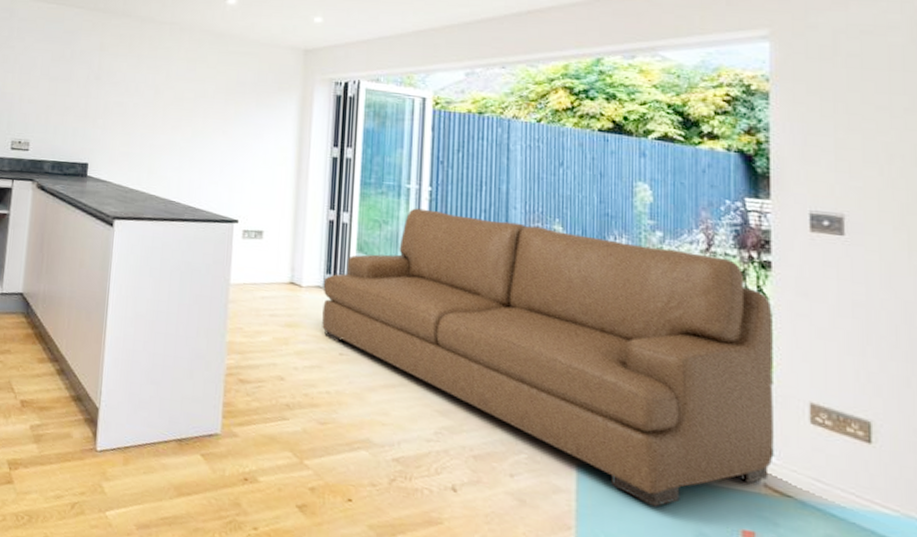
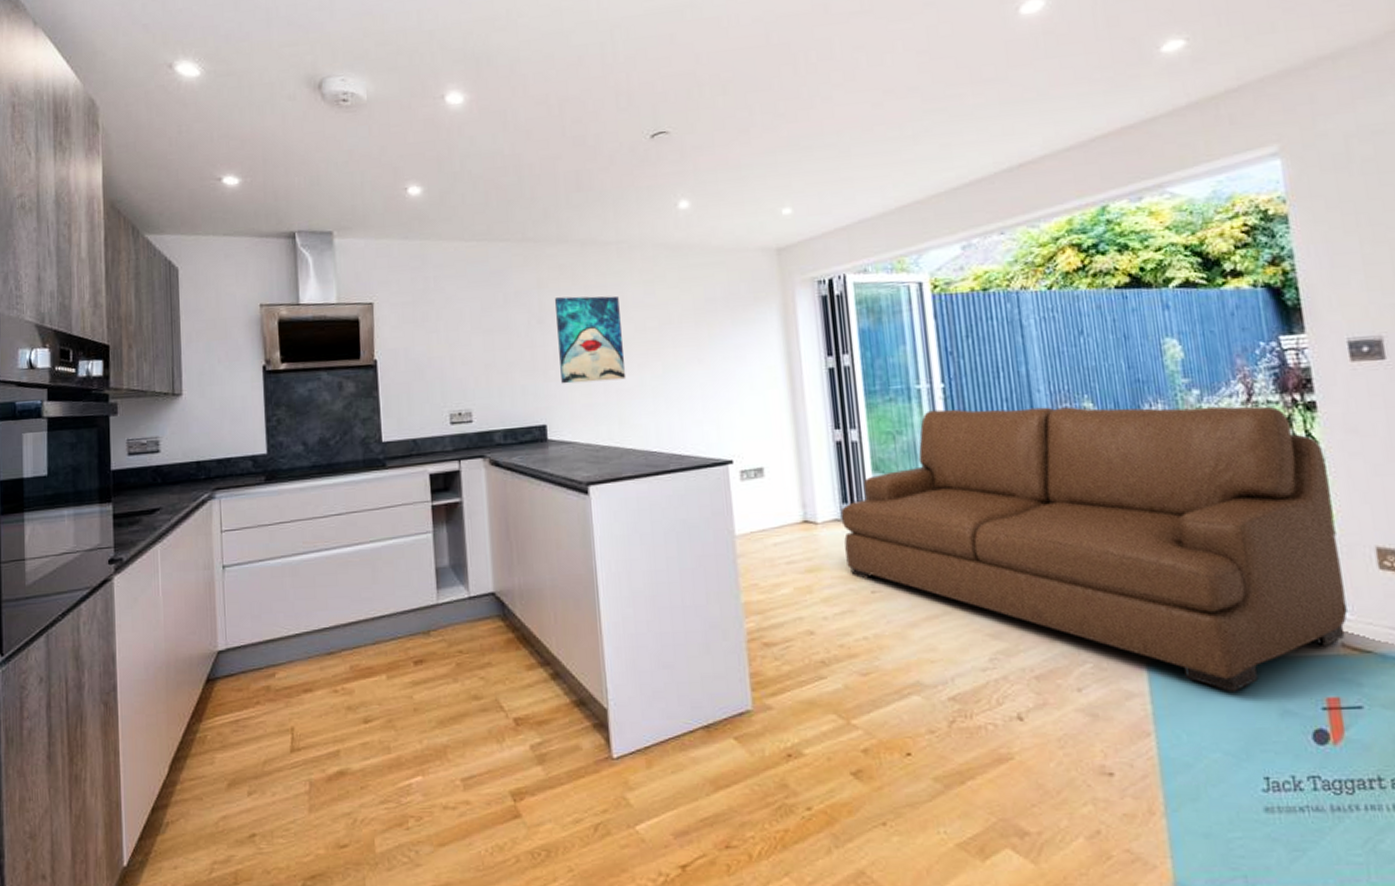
wall art: none [106,61,165,137] -> present [554,295,627,384]

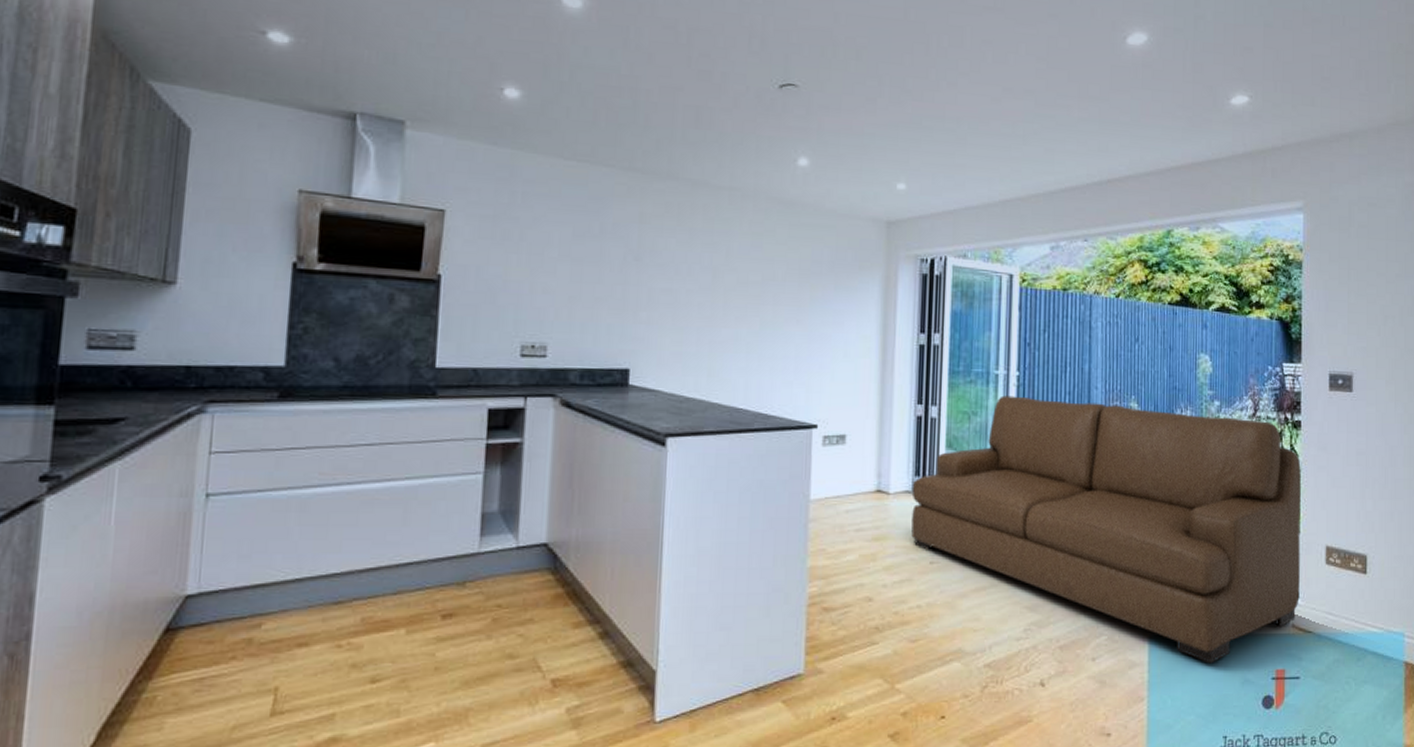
wall art: present [554,295,627,384] -> none [652,236,724,331]

